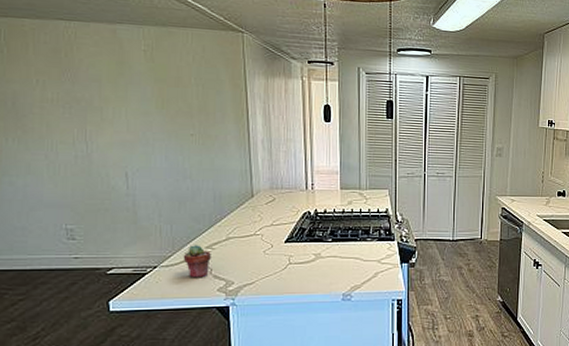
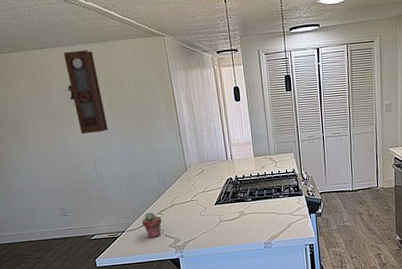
pendulum clock: none [102,29,153,136] -> present [63,50,108,135]

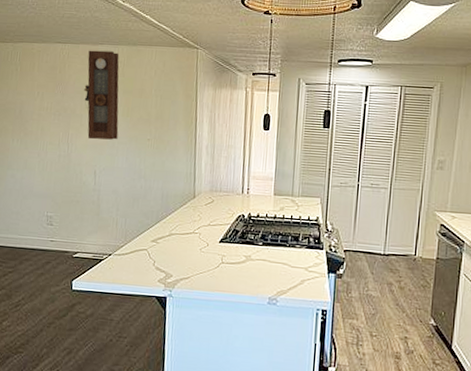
potted succulent: present [141,212,163,238] -> none [132,238,156,269]

